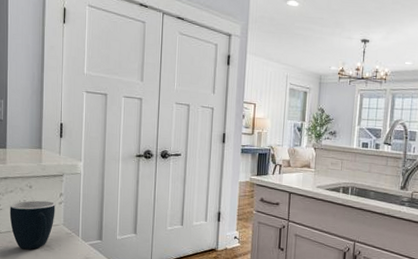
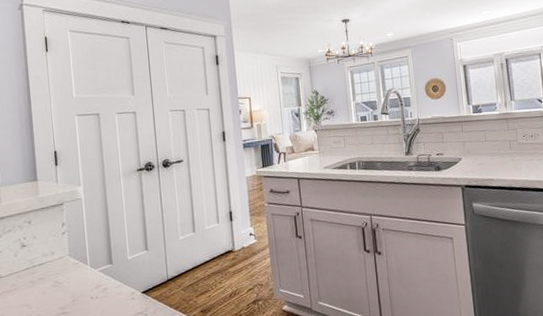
mug: present [9,200,56,250] -> none [9,233,59,290]

